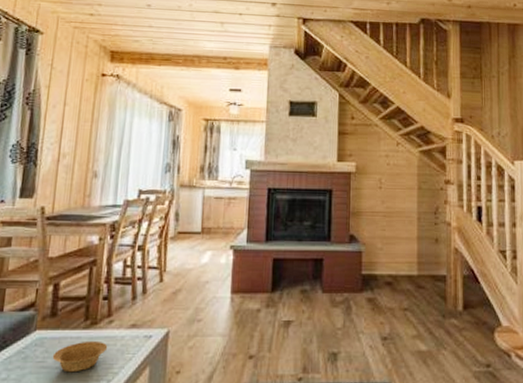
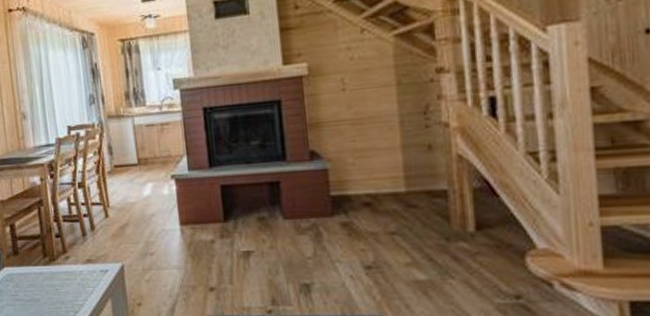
bowl: present [52,340,108,373] -> none [23,275,69,305]

